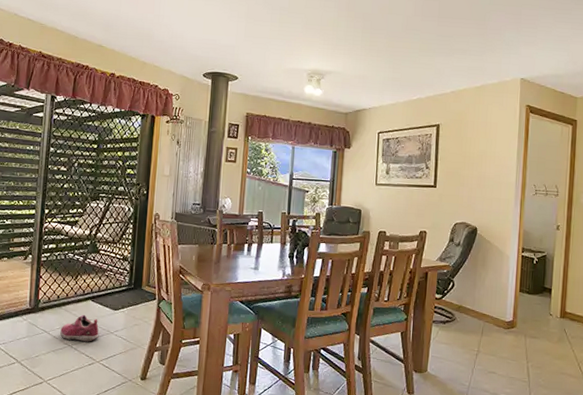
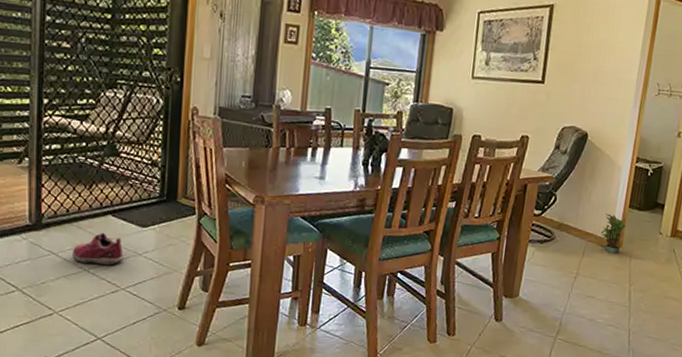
potted plant: none [497,297,518,333] -> present [601,213,626,253]

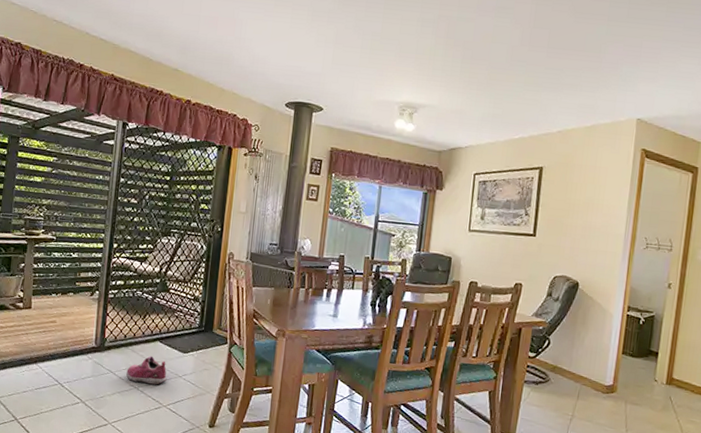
potted plant: present [601,213,626,253] -> none [595,358,620,398]

